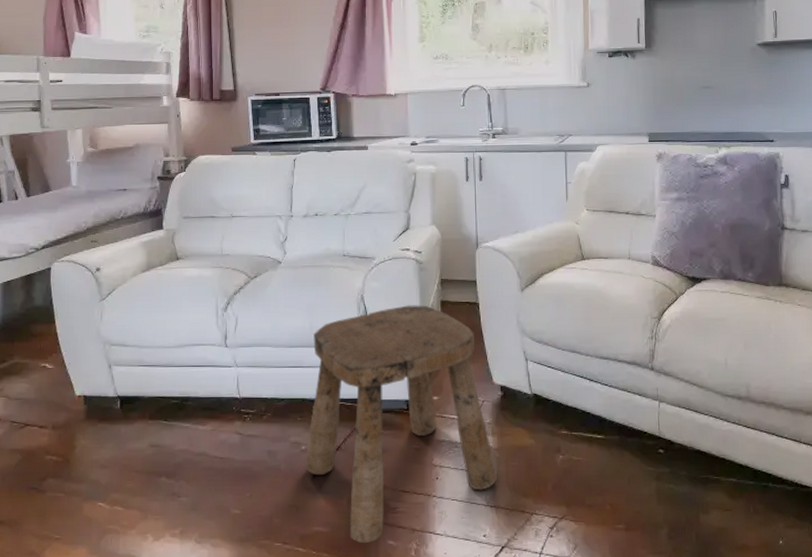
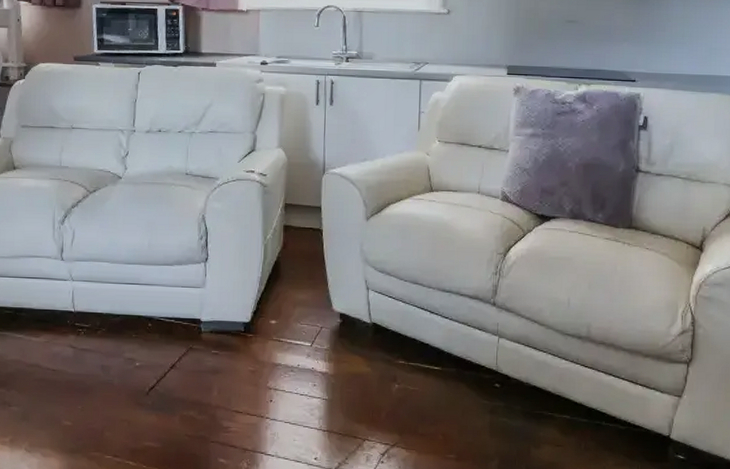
stool: present [305,305,497,543] -> none [138,228,331,460]

